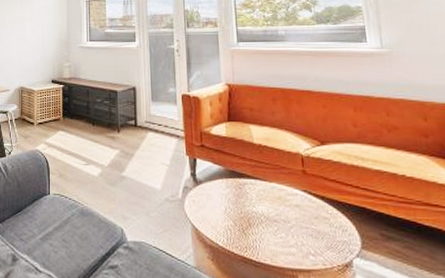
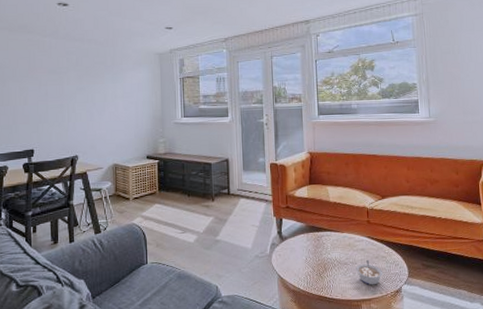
legume: none [289,220,325,253] -> present [355,260,383,285]

